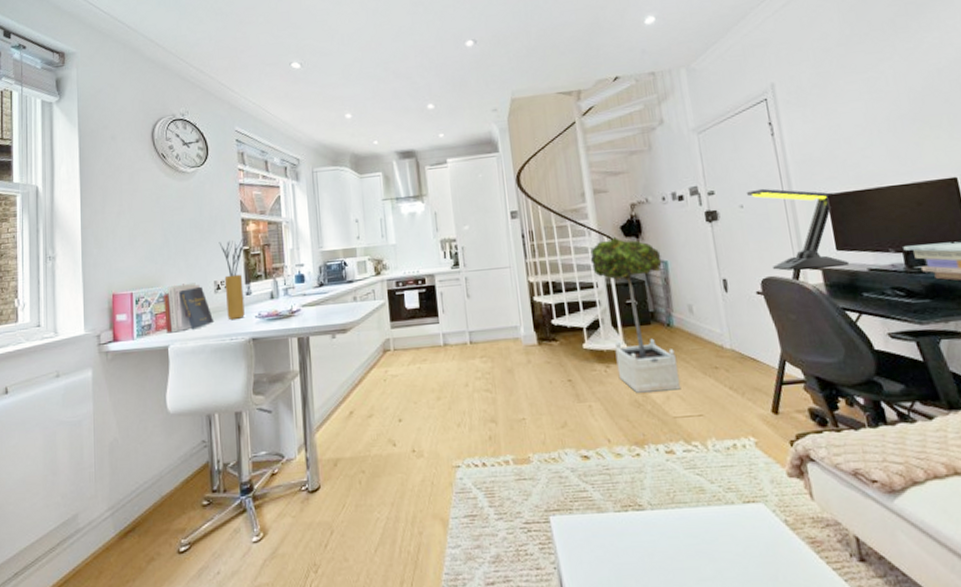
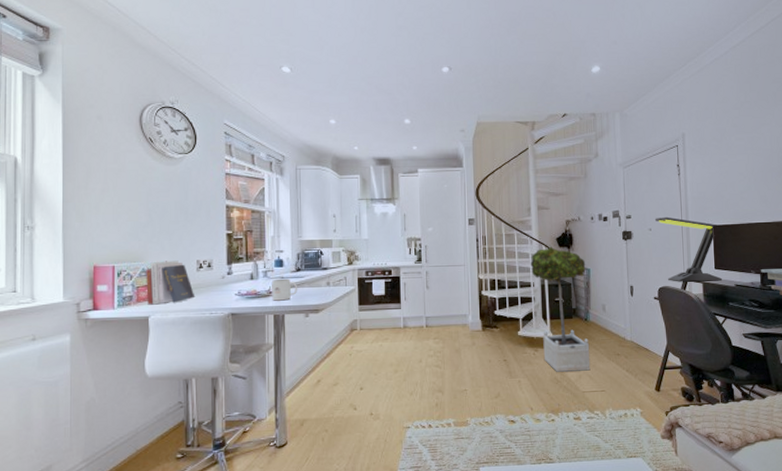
vase: present [219,237,249,319] -> none [203,222,232,296]
mug: none [293,295,322,322] -> present [271,278,298,301]

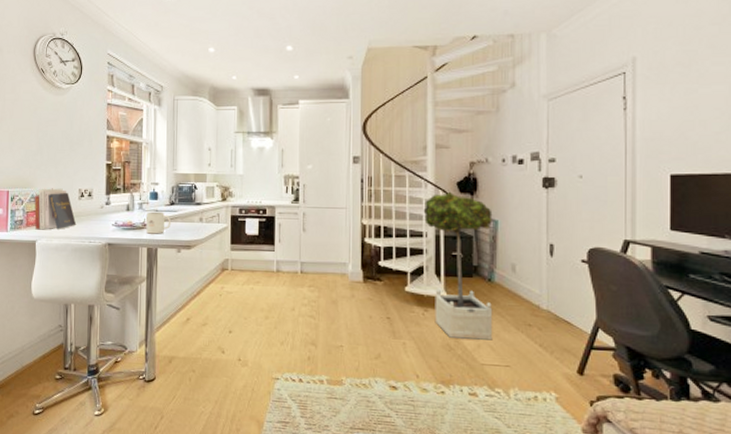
desk lamp: present [654,216,723,282] -> none [587,161,682,246]

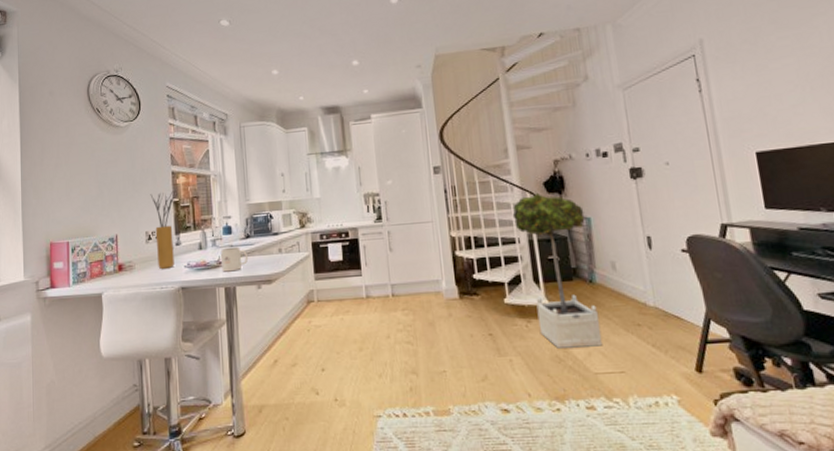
books: present [34,188,77,230] -> none [98,233,146,281]
vase: none [85,152,112,225] -> present [150,189,179,269]

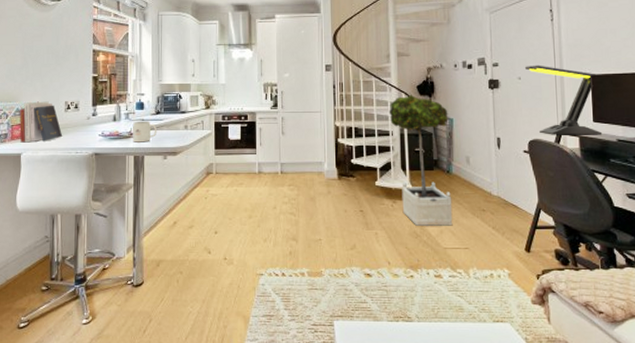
books: none [98,233,146,281] -> present [19,101,63,143]
vase: present [150,189,179,269] -> none [71,66,98,135]
desk lamp: none [672,145,779,229] -> present [524,65,603,135]

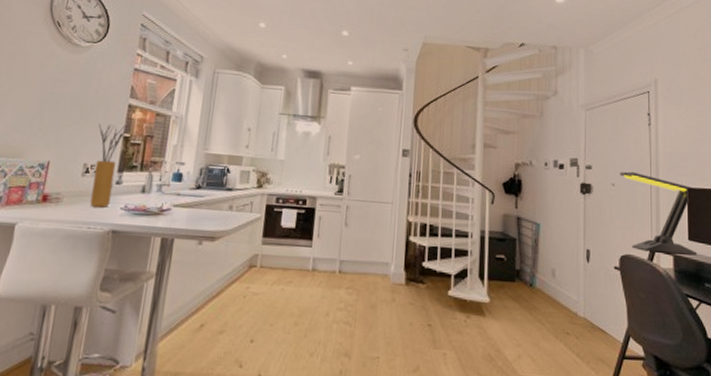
books: present [19,101,63,143] -> none [17,160,74,211]
vase: none [71,66,98,135] -> present [90,124,131,208]
mug: present [132,121,158,142] -> none [162,195,195,222]
potted tree: present [389,94,453,226] -> none [469,191,535,350]

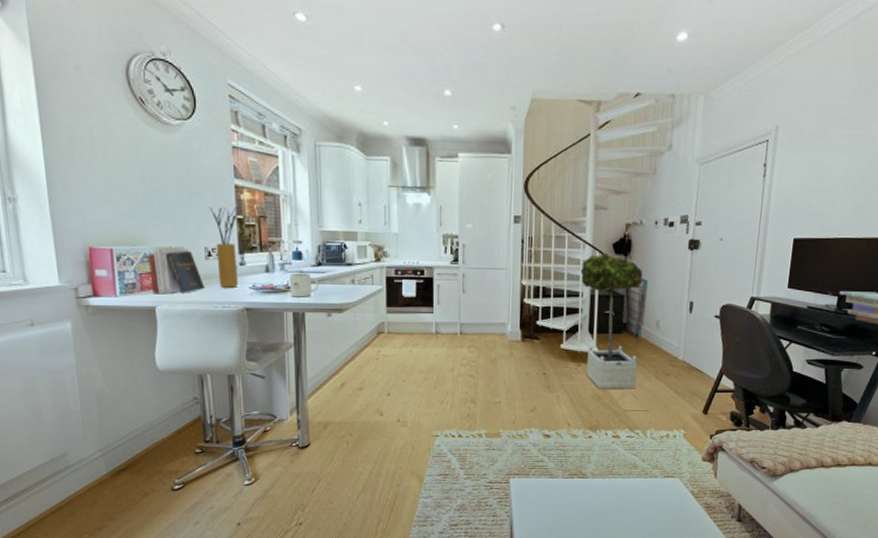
books: none [17,160,74,211] -> present [148,246,205,294]
mug: none [162,195,195,222] -> present [289,273,320,297]
potted tree: none [469,191,535,350] -> present [580,252,643,389]
desk lamp: present [619,171,698,256] -> none [728,225,799,302]

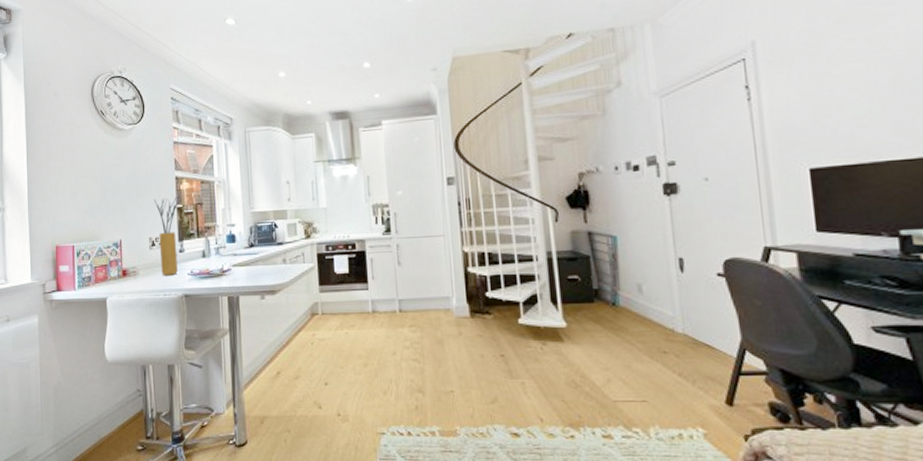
books: present [148,246,205,294] -> none [102,238,149,286]
mug: present [289,273,320,297] -> none [223,255,252,281]
potted tree: present [580,252,643,389] -> none [530,207,624,373]

